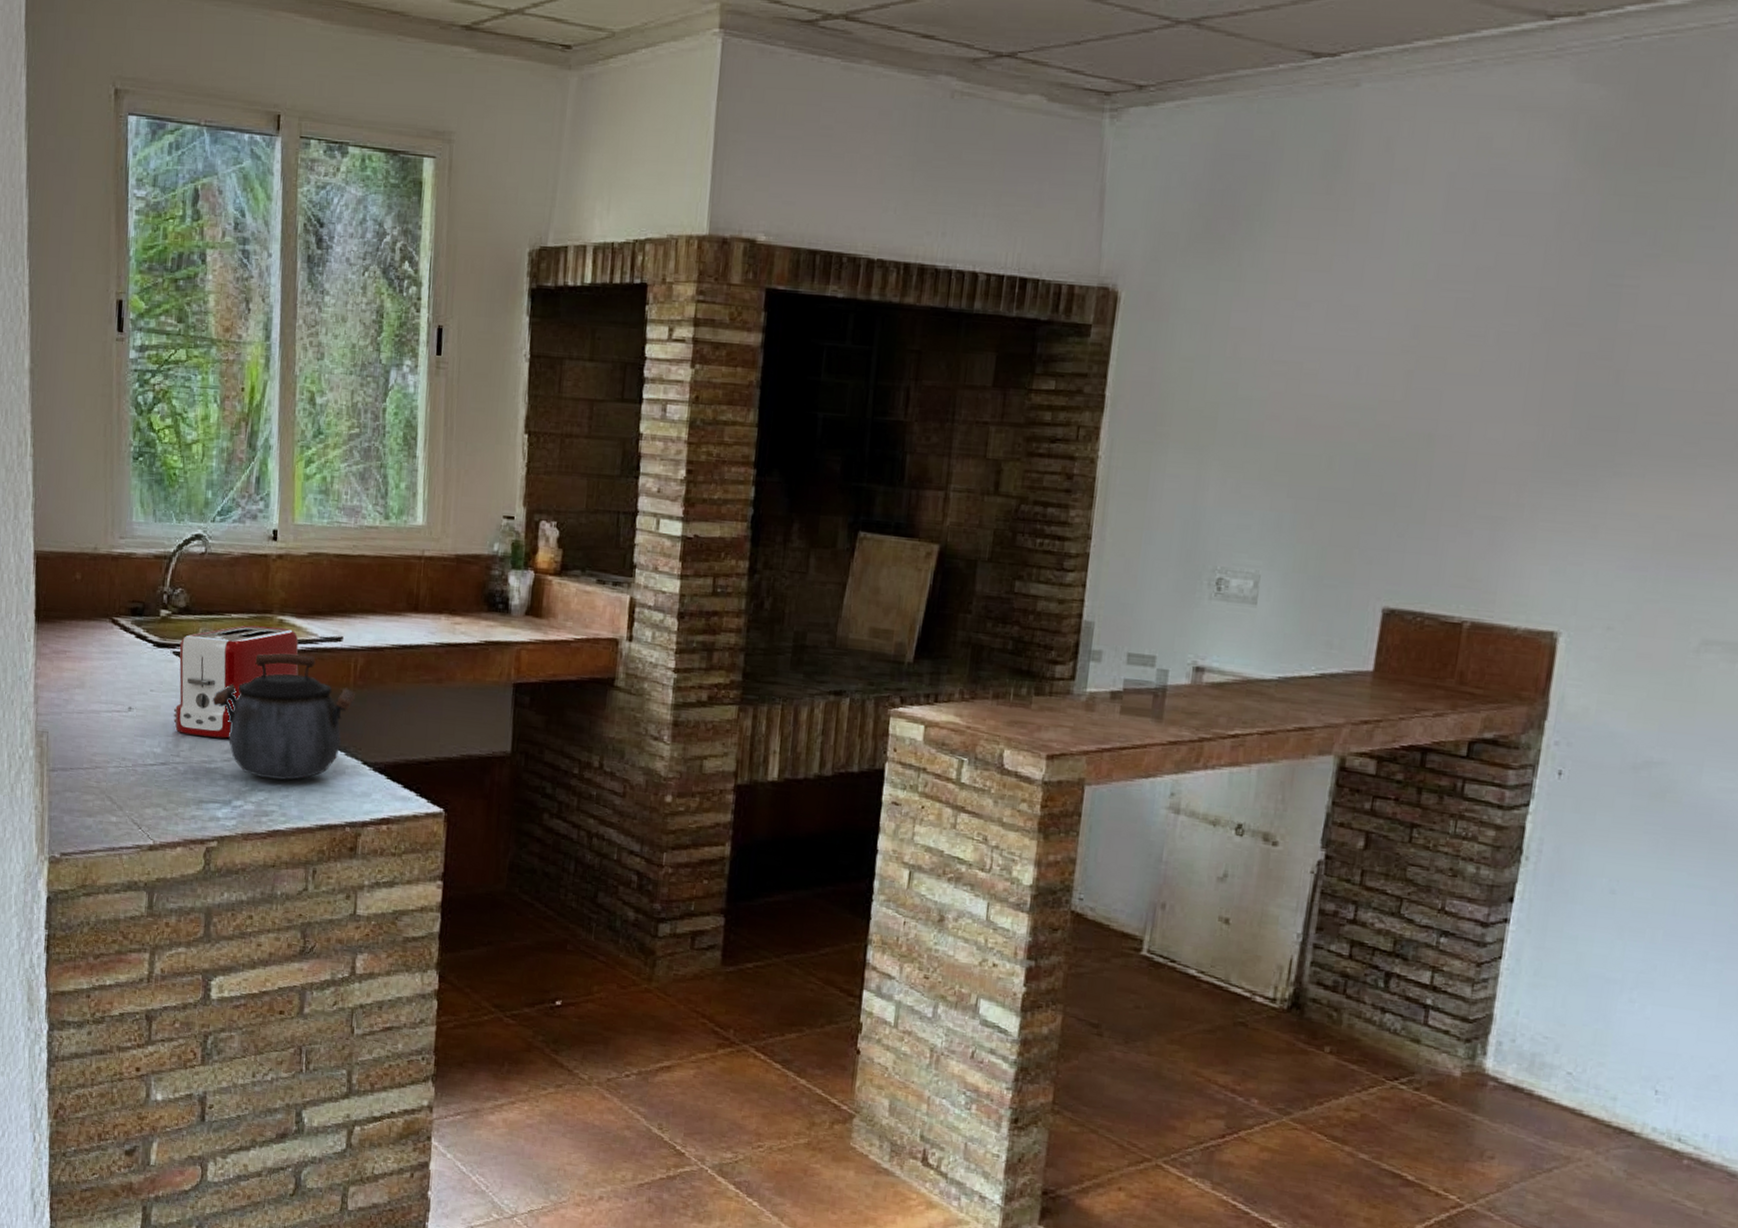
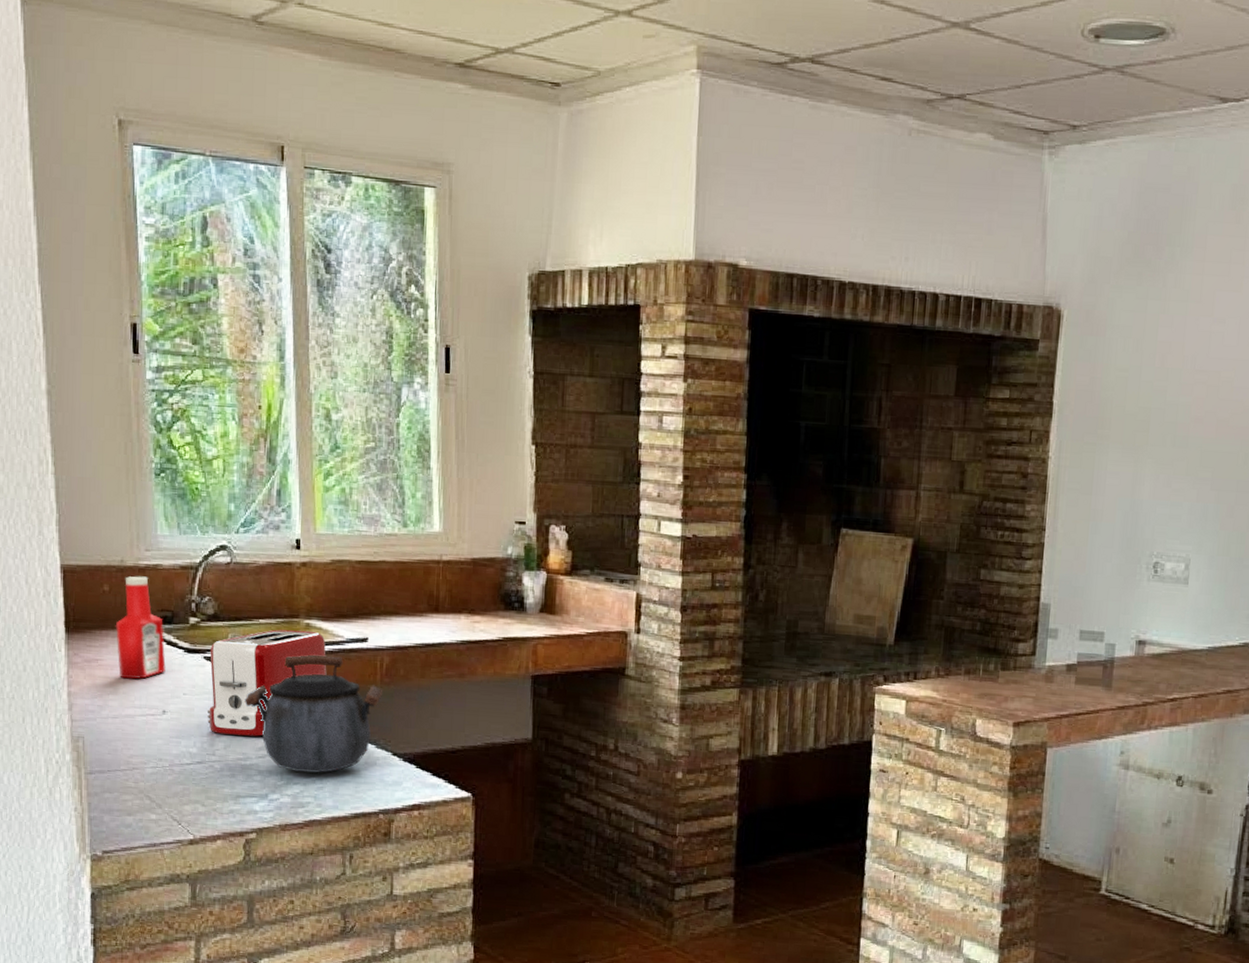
ketchup bottle: none [85,564,134,673] -> present [115,576,166,679]

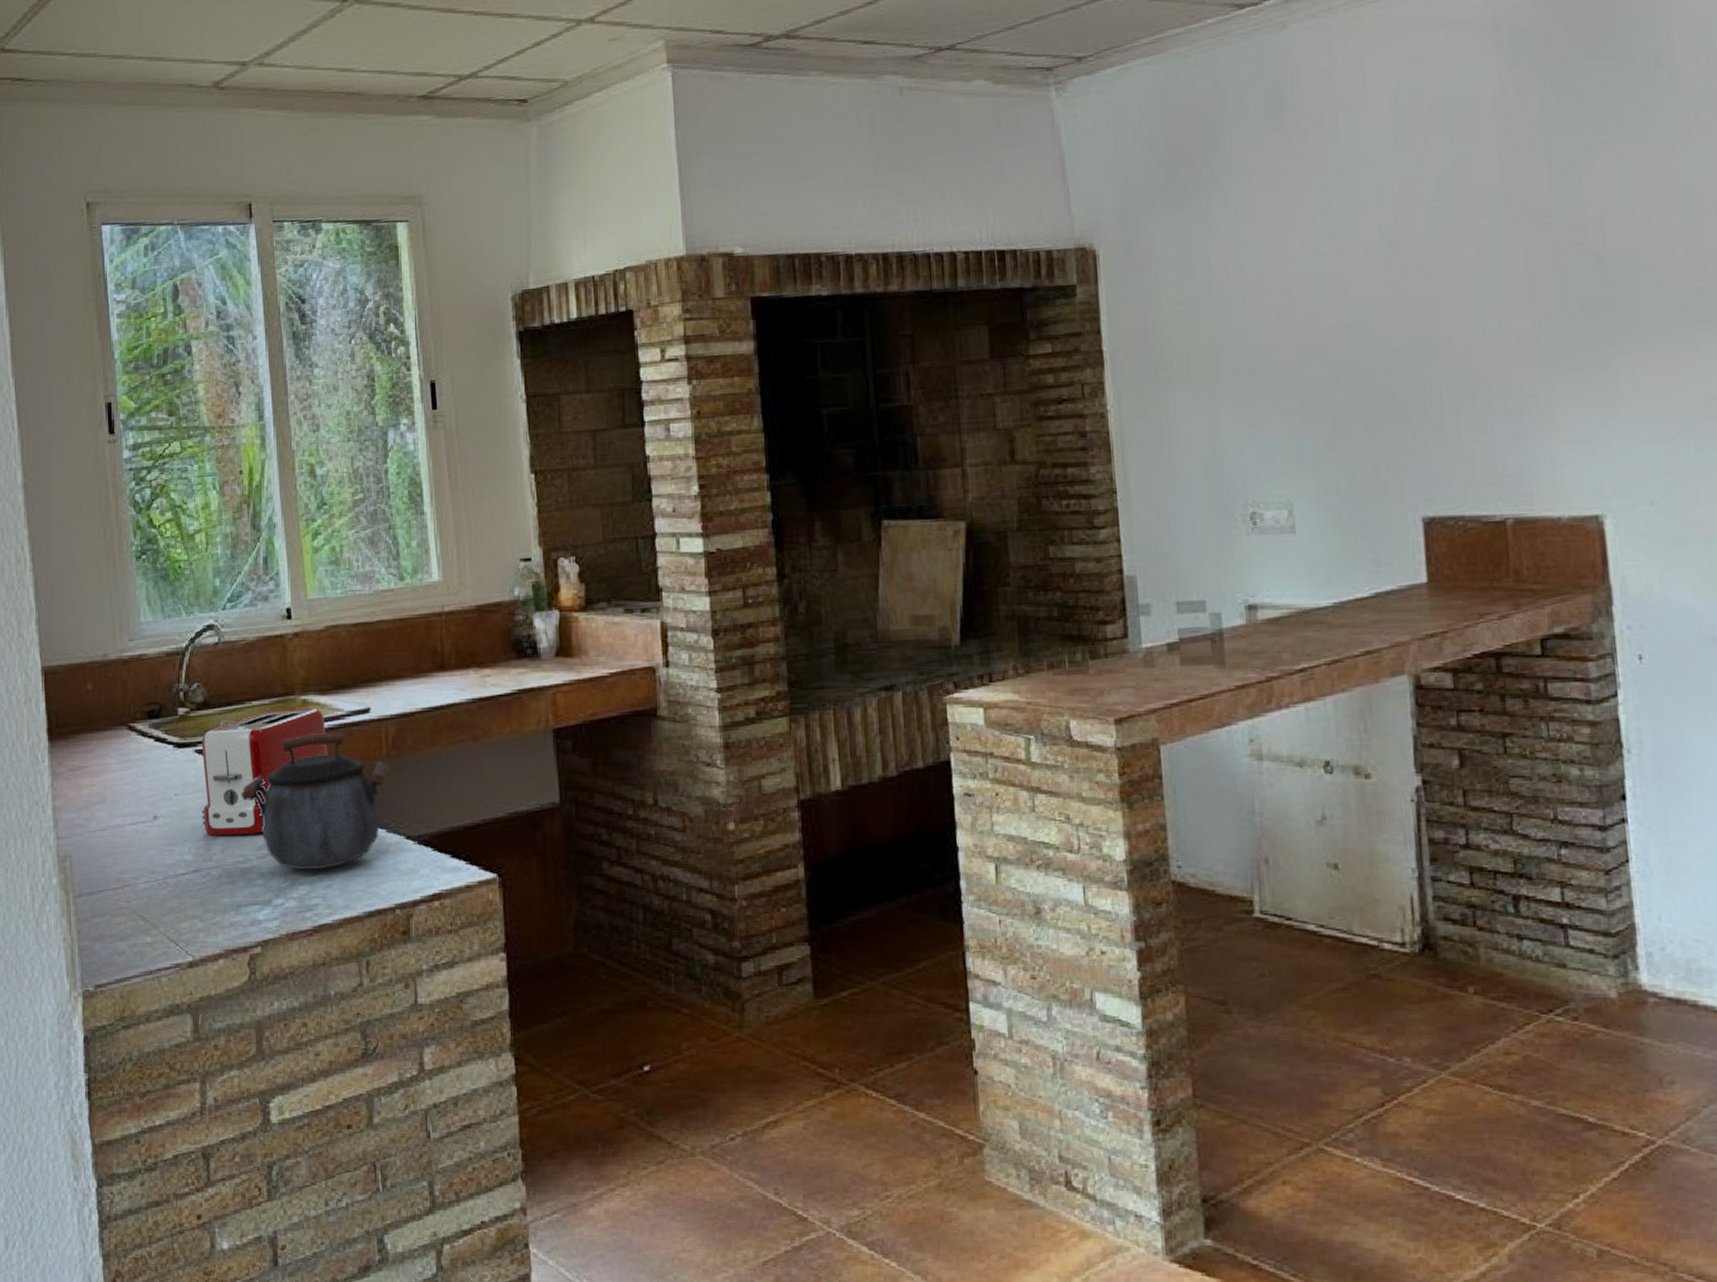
ketchup bottle: present [115,576,166,679] -> none [100,669,155,785]

